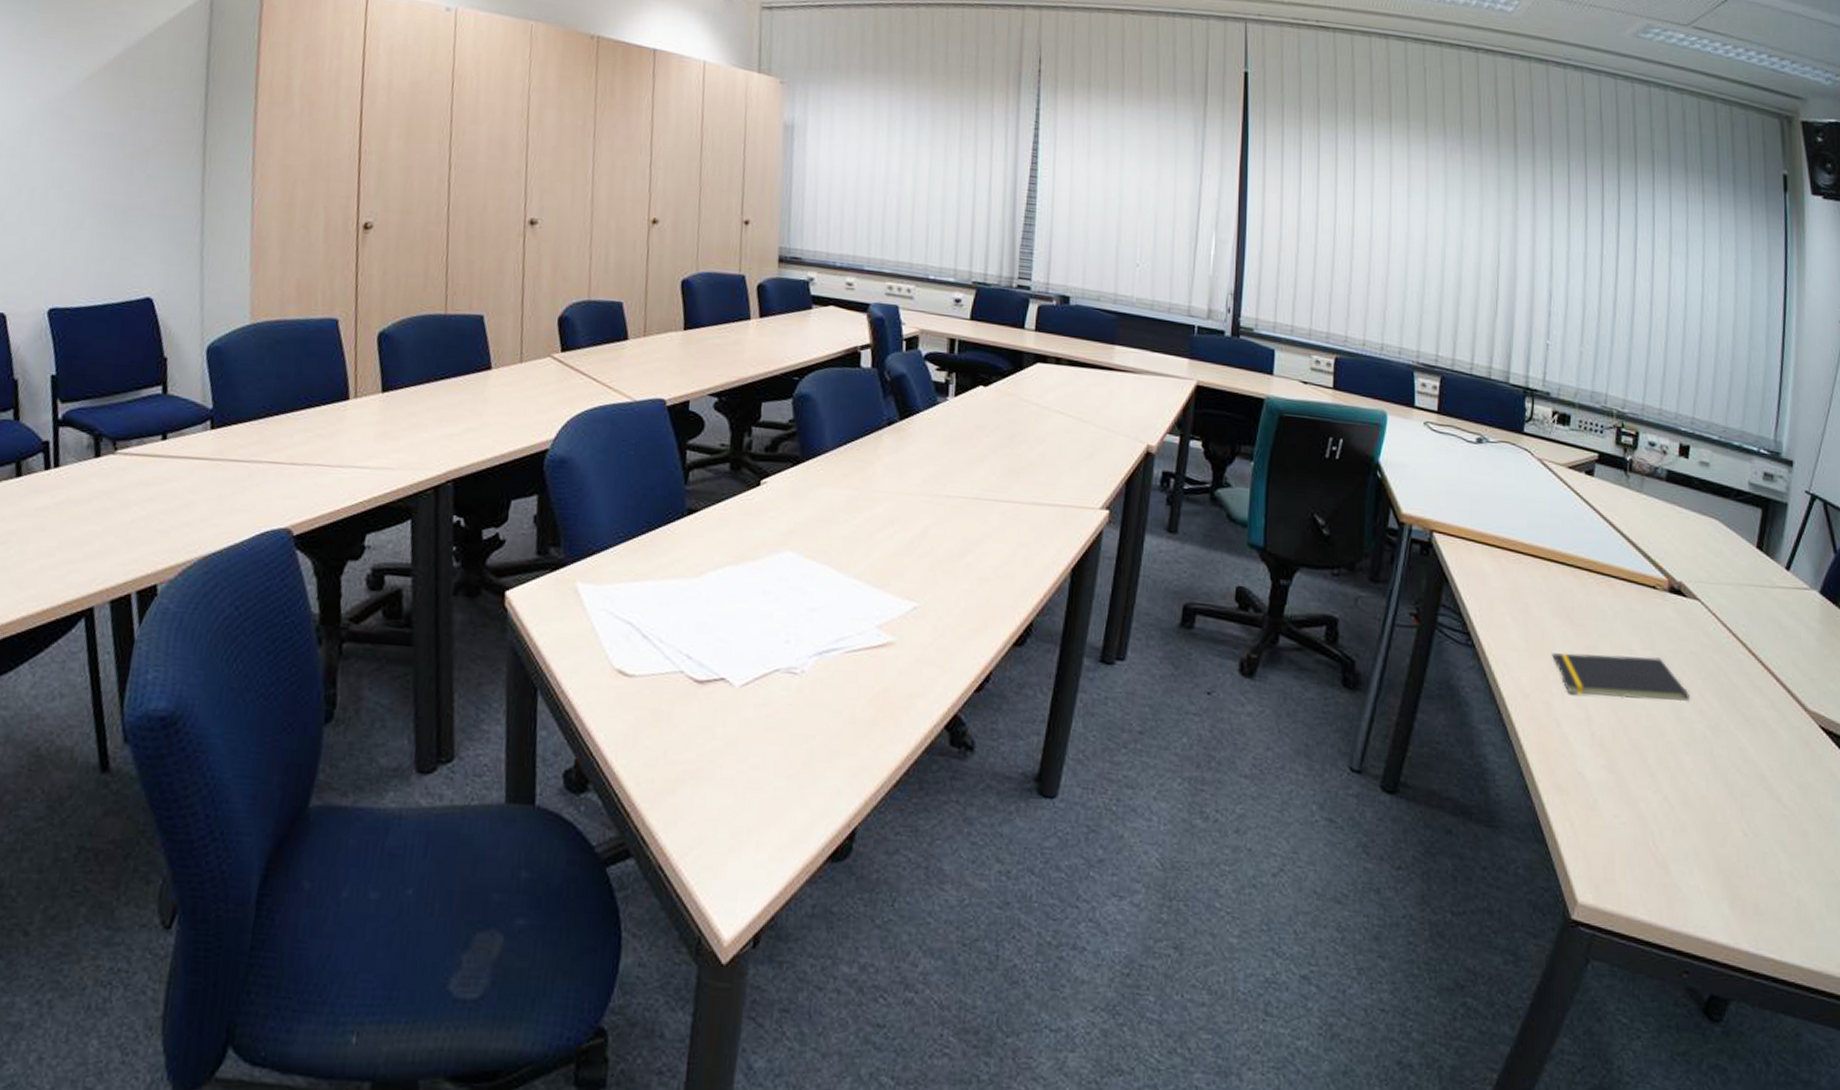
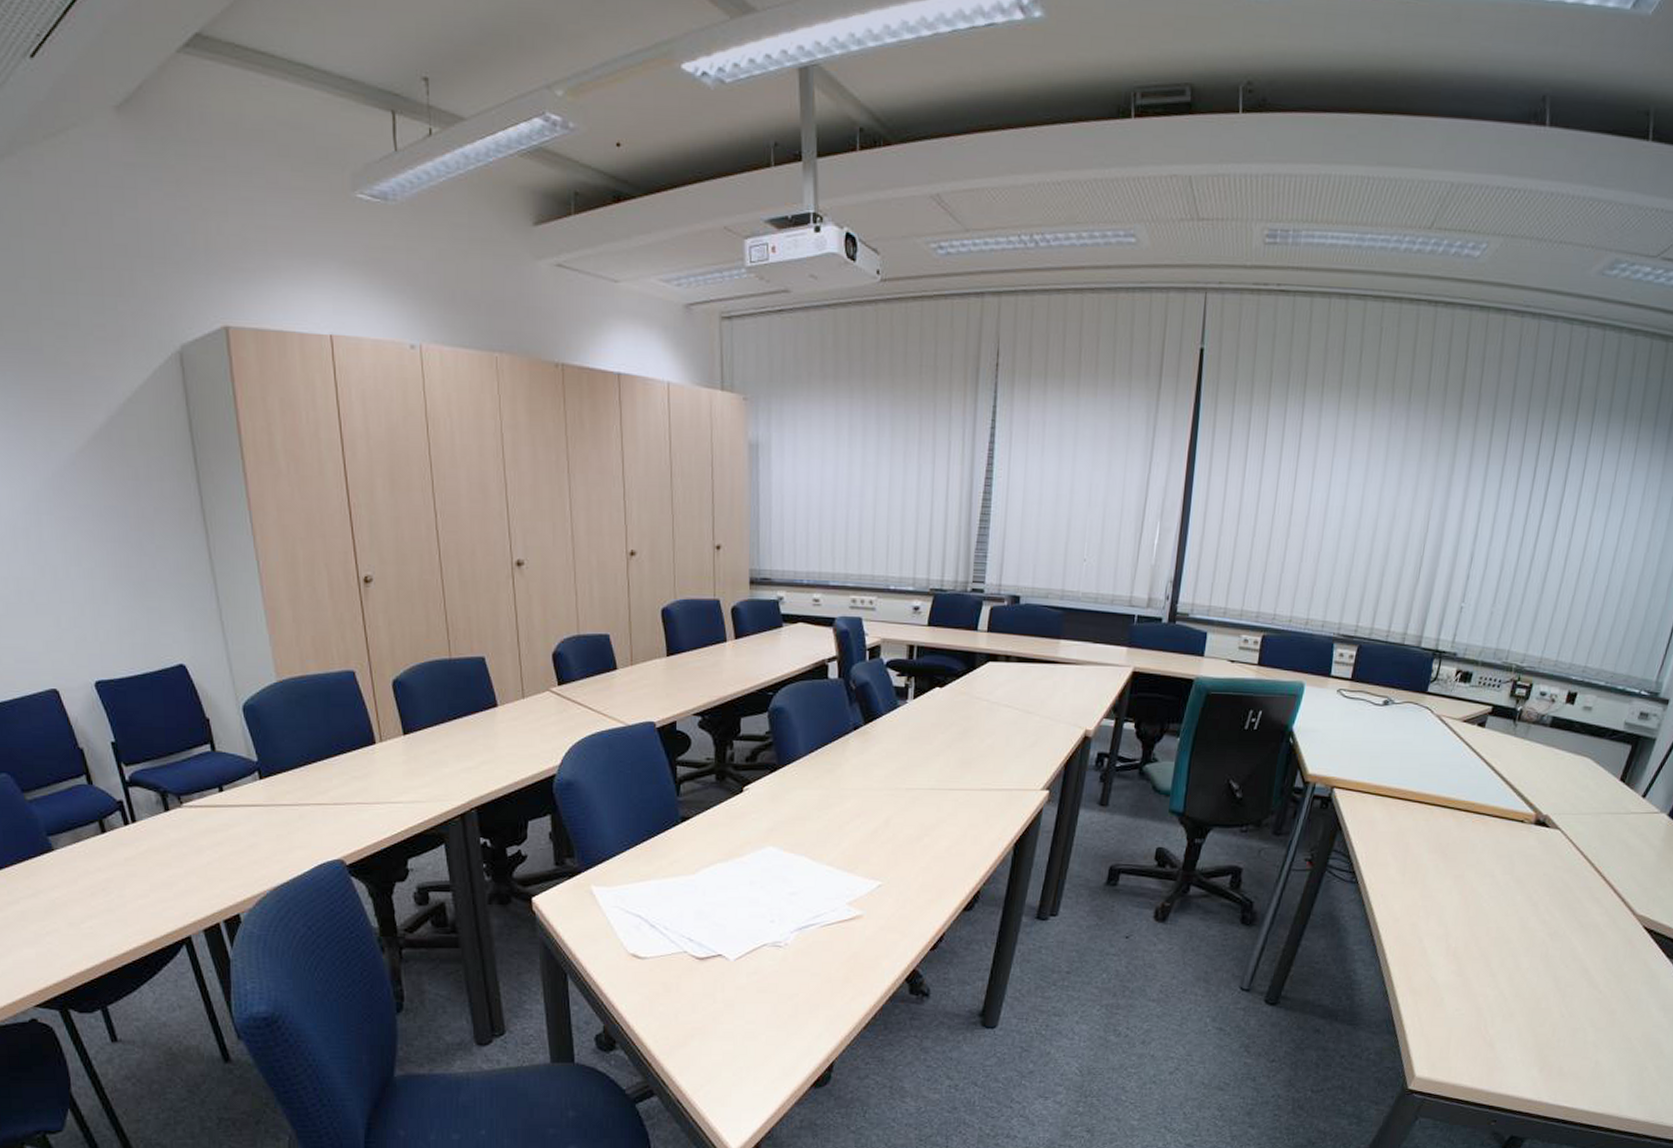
notepad: present [1552,652,1690,702] -> none [1423,880,1537,916]

